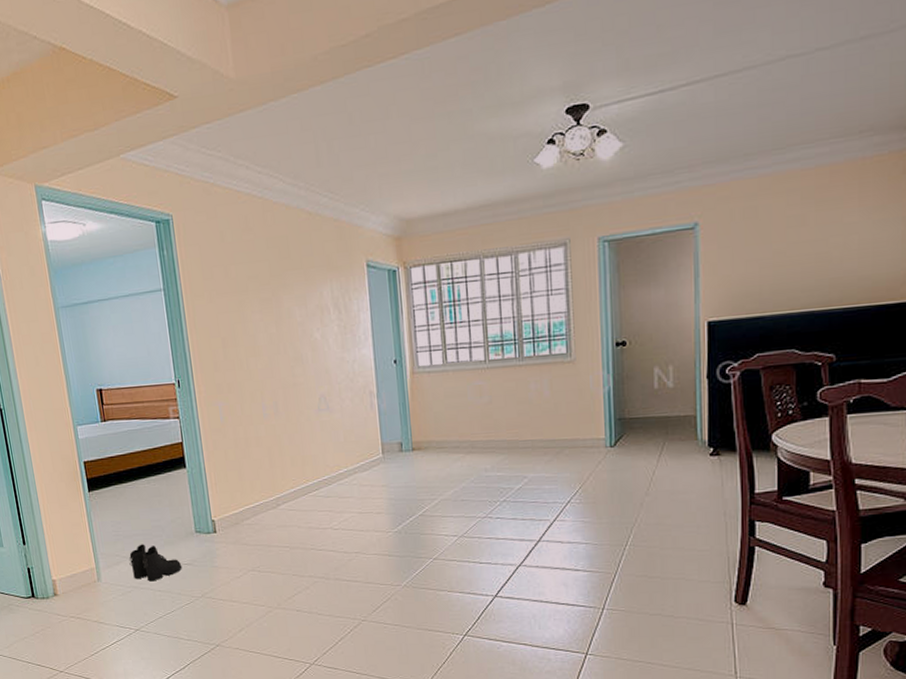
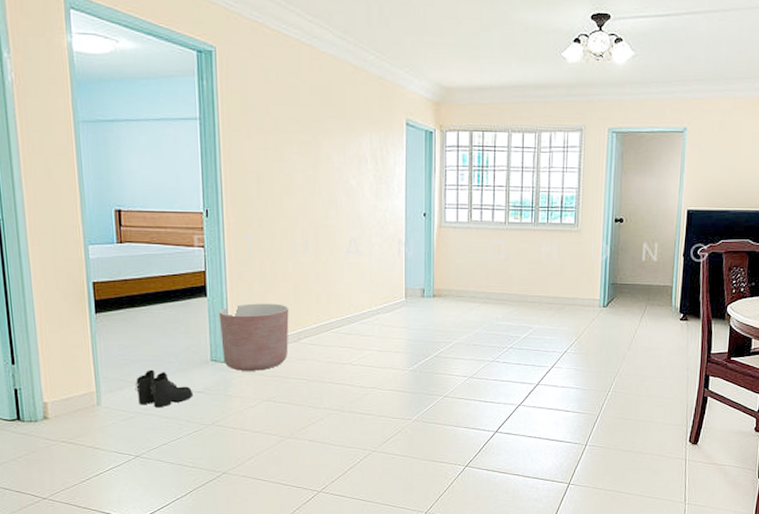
planter: none [198,469,268,541] -> present [218,303,289,371]

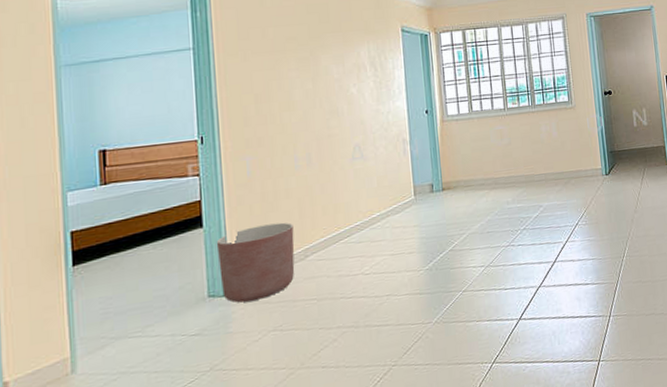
boots: present [135,369,194,408] -> none [118,319,188,363]

